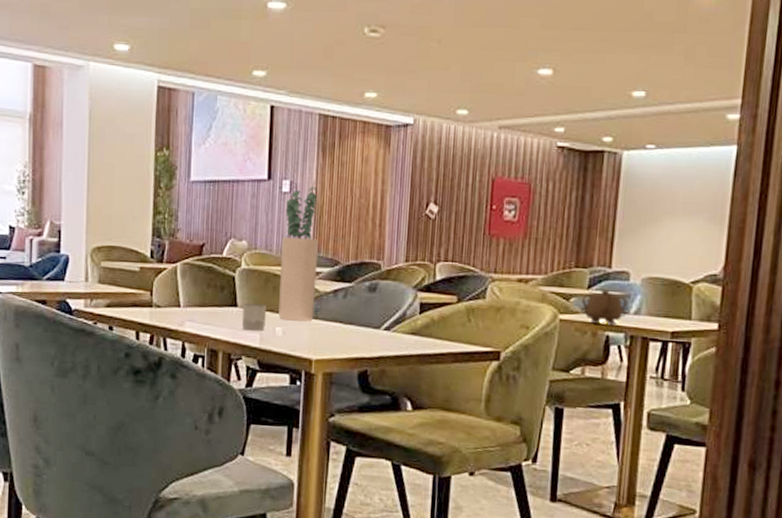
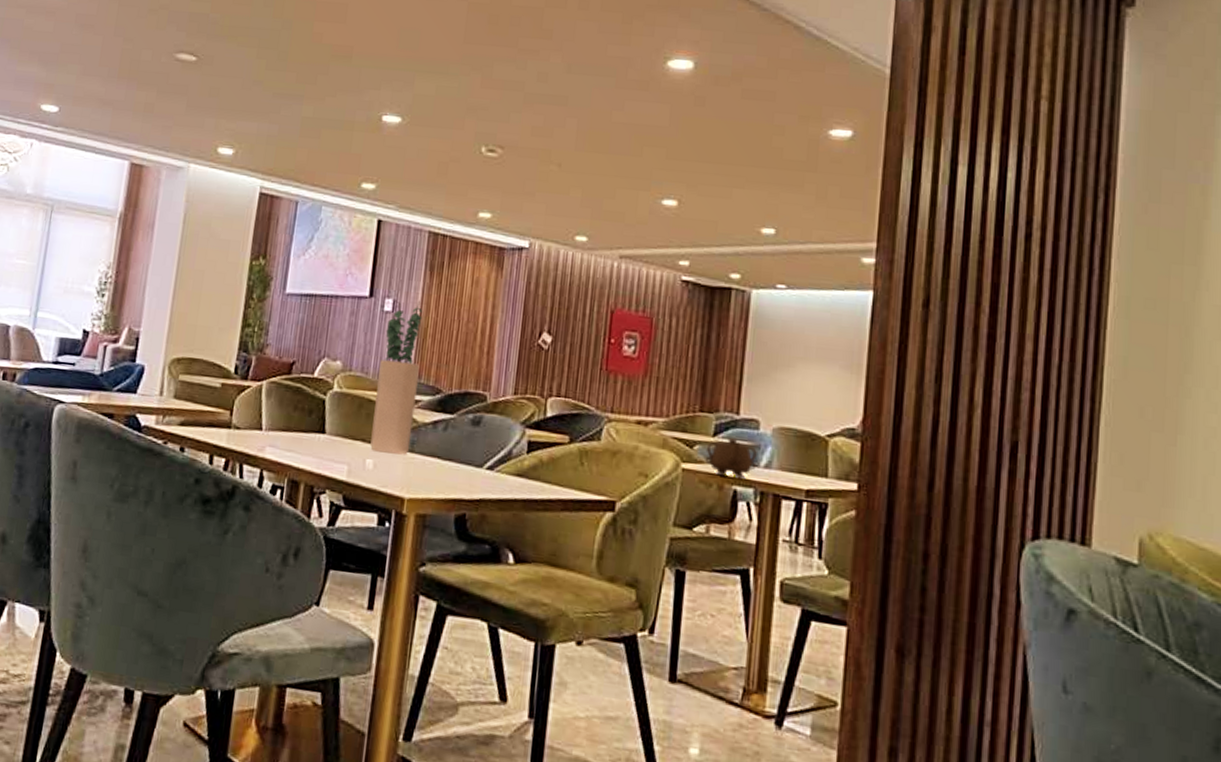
cup: present [241,303,266,331] -> none [328,430,358,463]

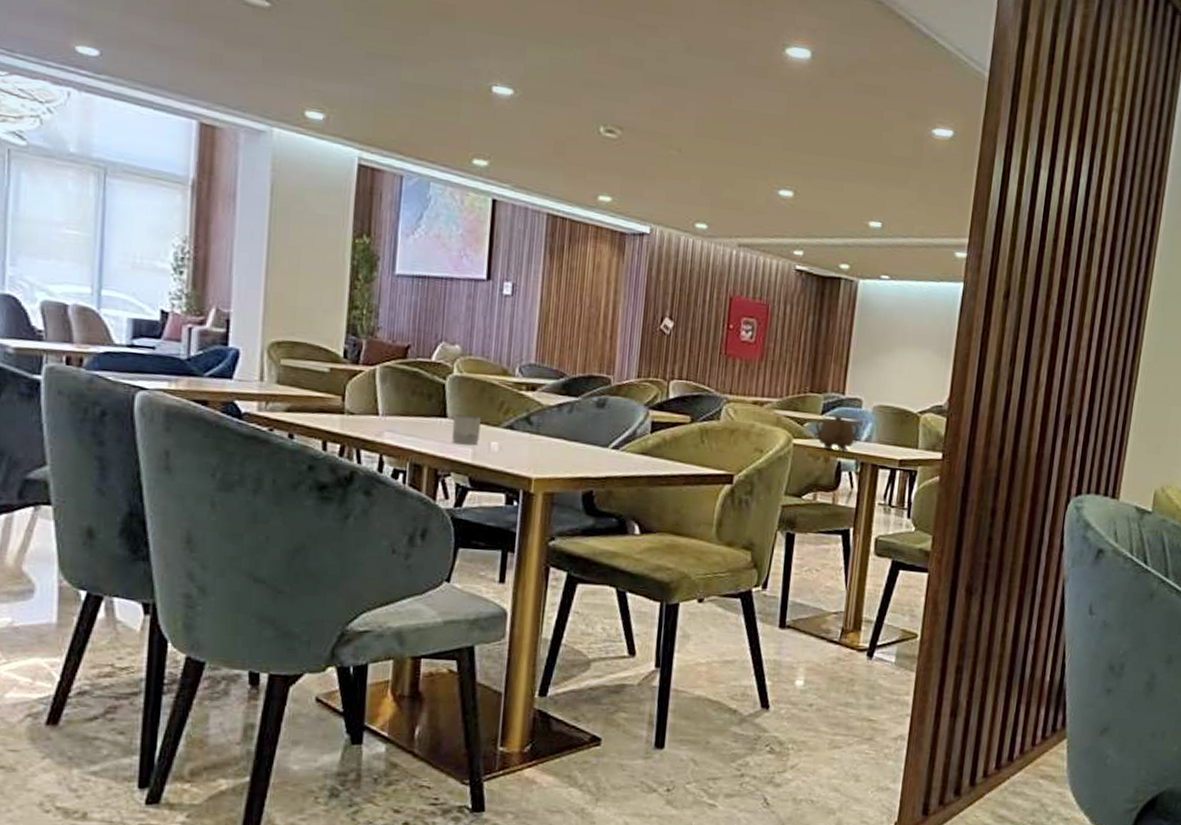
cup: none [328,430,358,463] -> present [451,414,481,446]
vase: present [370,300,423,455] -> none [494,284,544,437]

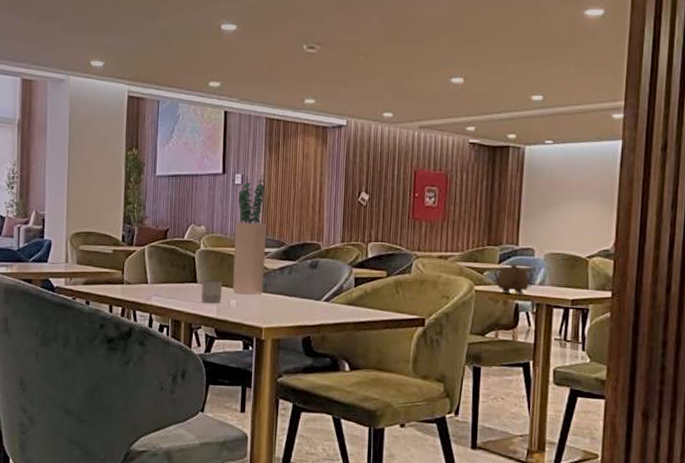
vase: none [494,284,544,437] -> present [233,173,266,295]

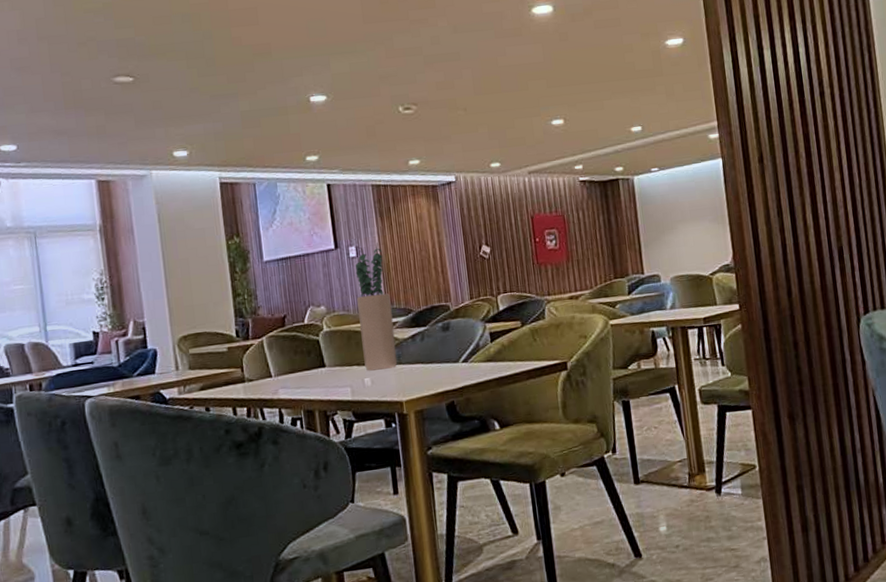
cup: present [201,280,222,304] -> none [330,360,355,387]
teapot: present [492,264,533,295] -> none [626,293,664,323]

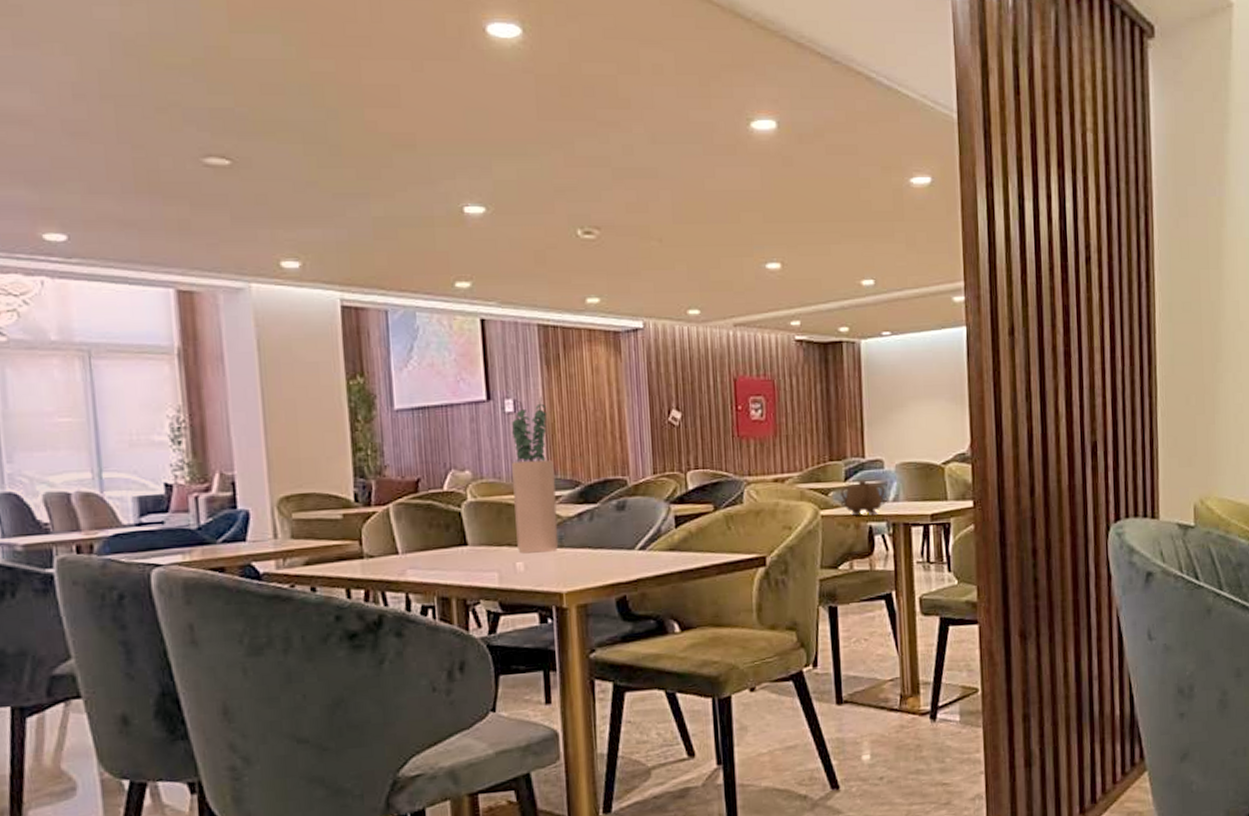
teapot: none [626,293,664,323] -> present [840,480,886,516]

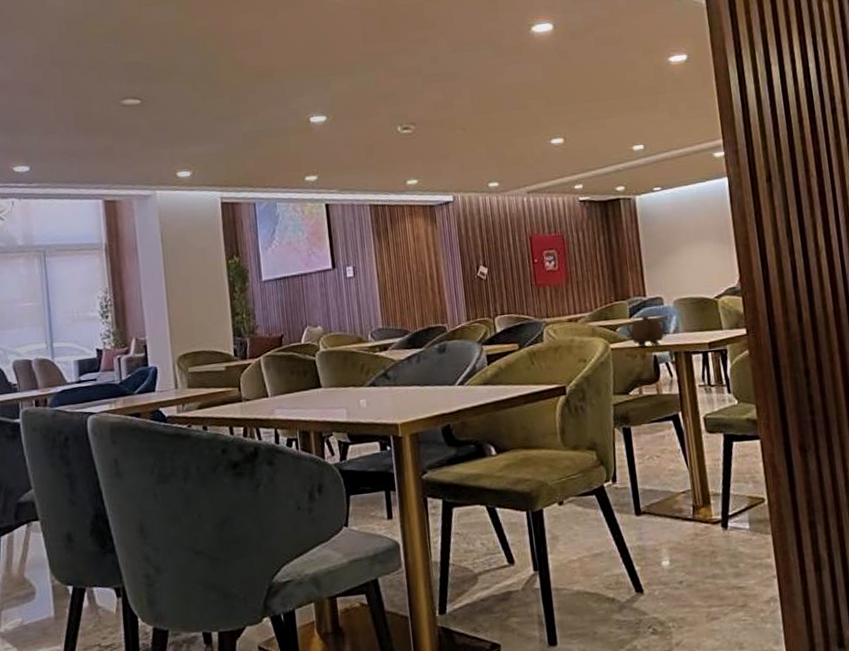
vase: present [511,396,559,554] -> none [352,262,393,393]

